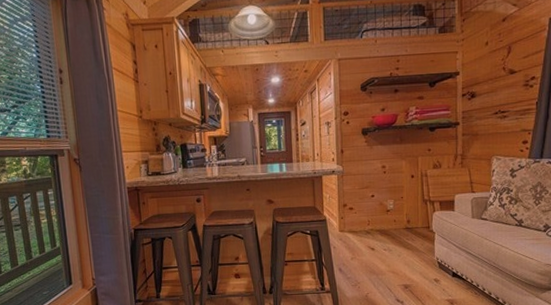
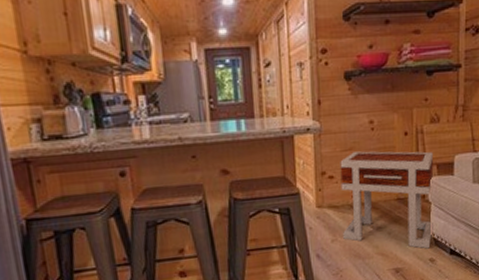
side table: none [358,189,437,271] -> present [340,151,433,249]

